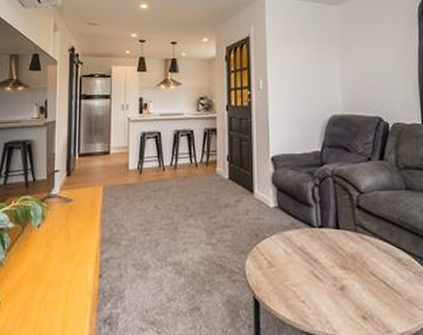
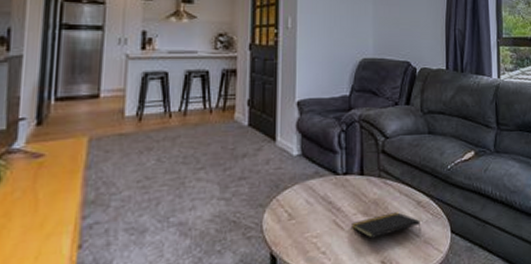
notepad: none [330,268,404,292] -> present [352,212,421,239]

